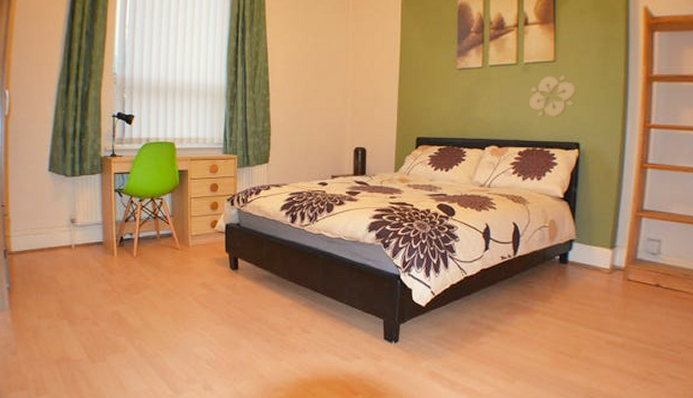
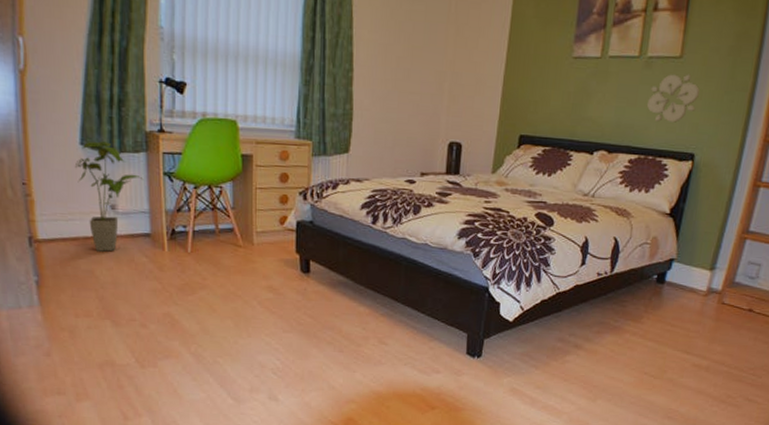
house plant: none [43,167,98,259] -> present [74,141,144,252]

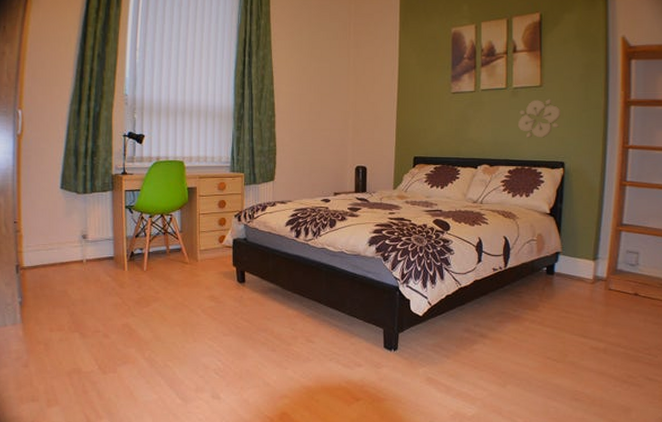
house plant: present [74,141,144,252] -> none [55,185,109,274]

